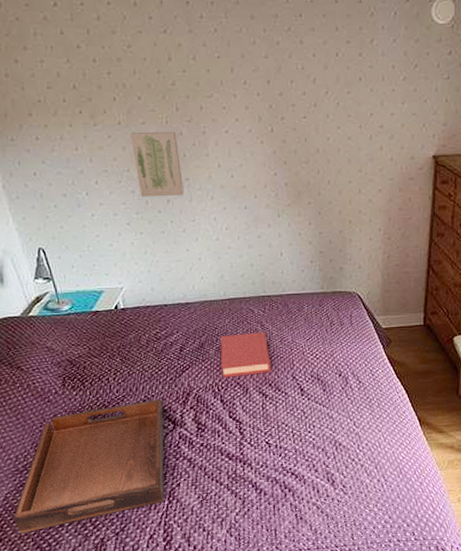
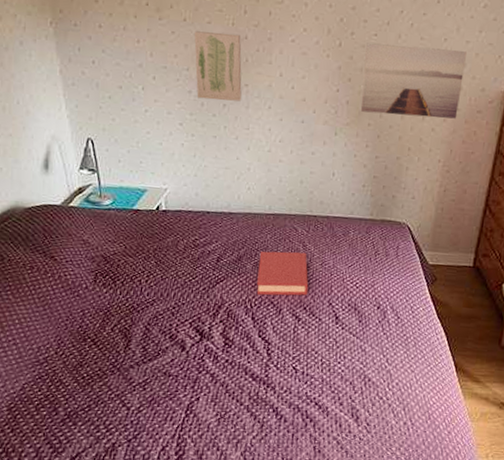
serving tray: present [13,399,164,534] -> none [28,307,193,427]
wall art: none [297,124,392,192] -> present [360,42,466,119]

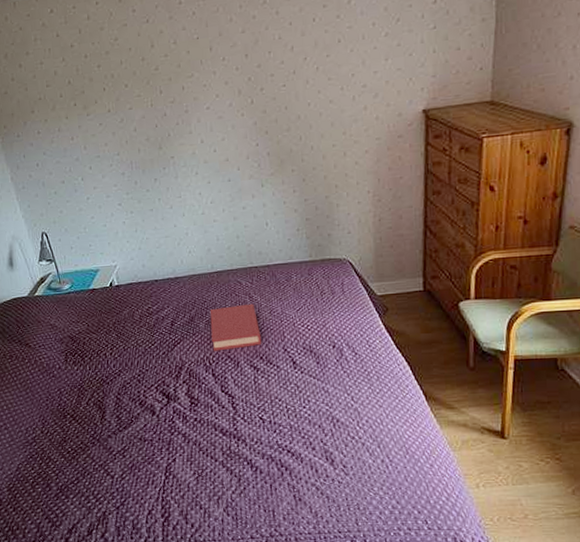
wall art: present [194,31,242,102] -> none [118,113,170,178]
wall art: present [360,42,466,119] -> none [277,82,379,160]

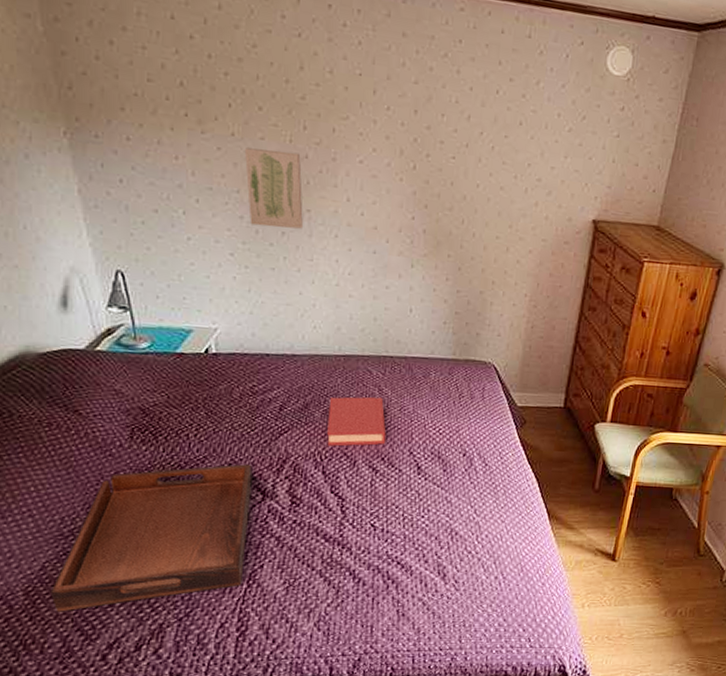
serving tray: none [25,374,161,504] -> present [50,464,252,612]
wall art: none [118,113,170,178] -> present [244,148,303,229]

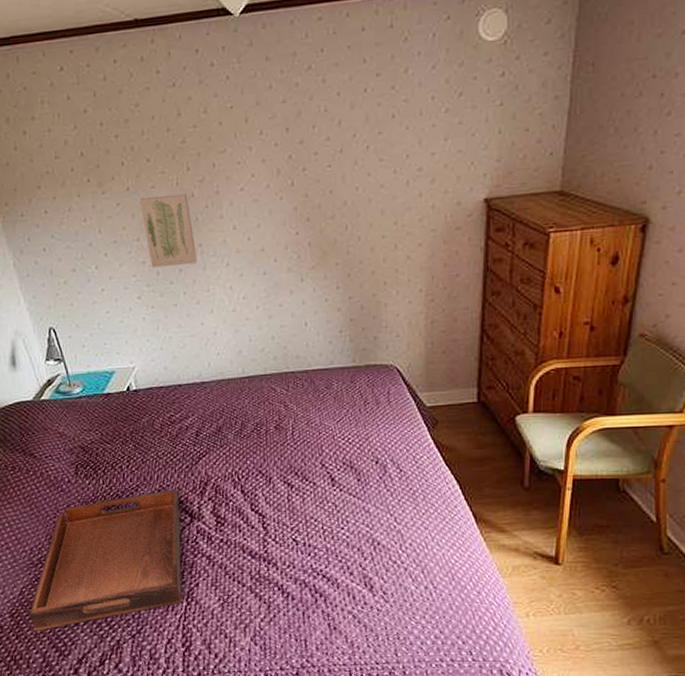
hardback book: present [327,396,386,447] -> none [239,413,297,466]

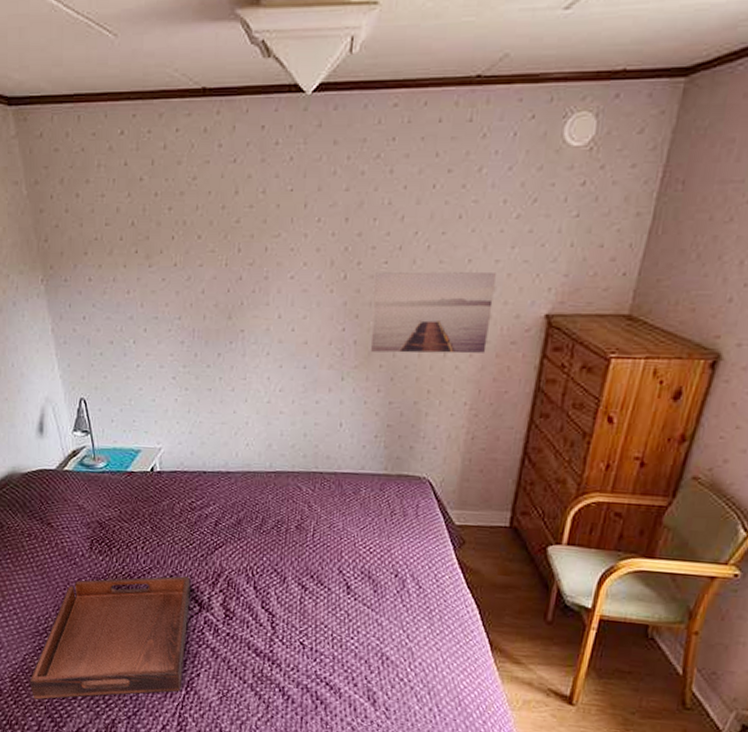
wall art: present [139,193,197,268] -> none [185,275,237,350]
wall art: none [321,165,434,251] -> present [370,272,496,354]

